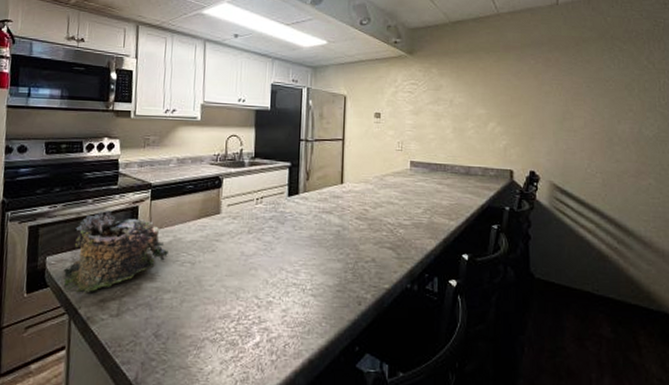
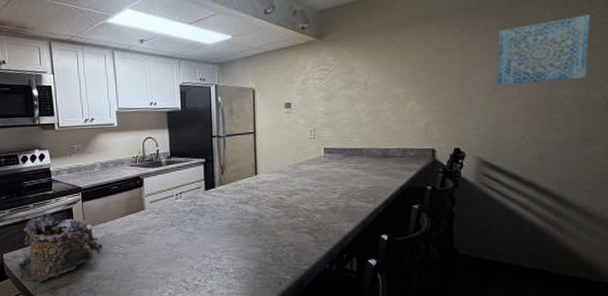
wall art: none [565,60,640,117] -> present [496,14,590,85]

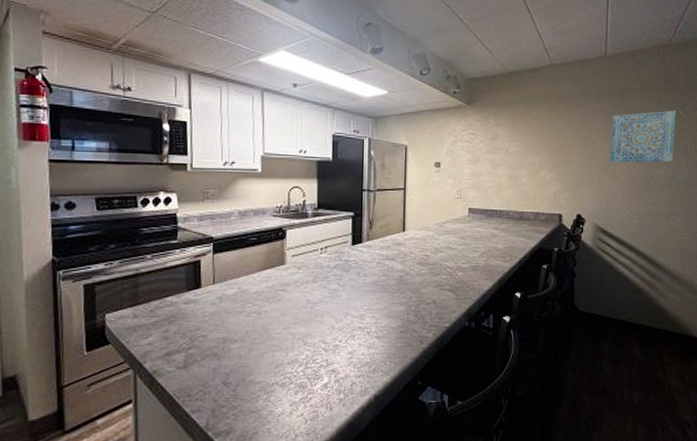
flower: present [18,212,103,283] -> none [125,265,234,348]

